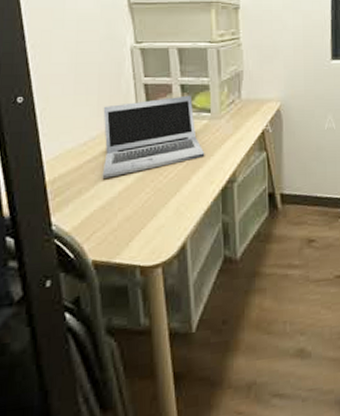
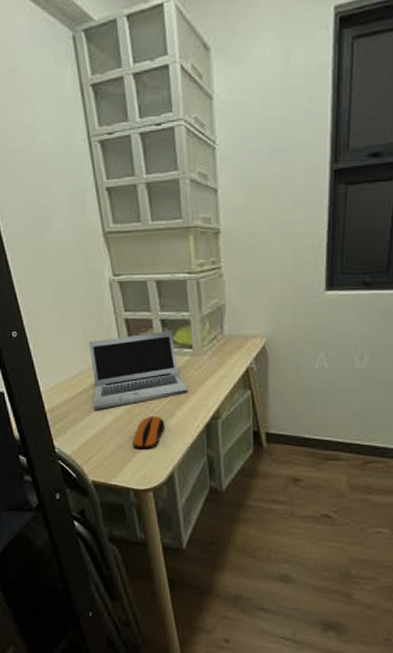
computer mouse: none [143,182,180,220] -> present [132,416,165,450]

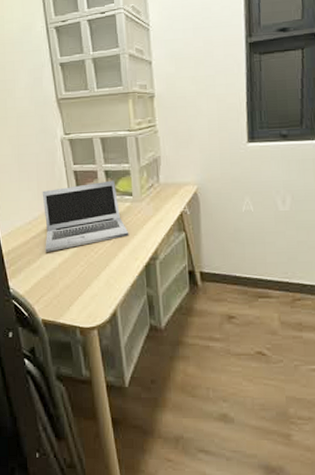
computer mouse: present [132,416,165,450] -> none [79,258,109,289]

